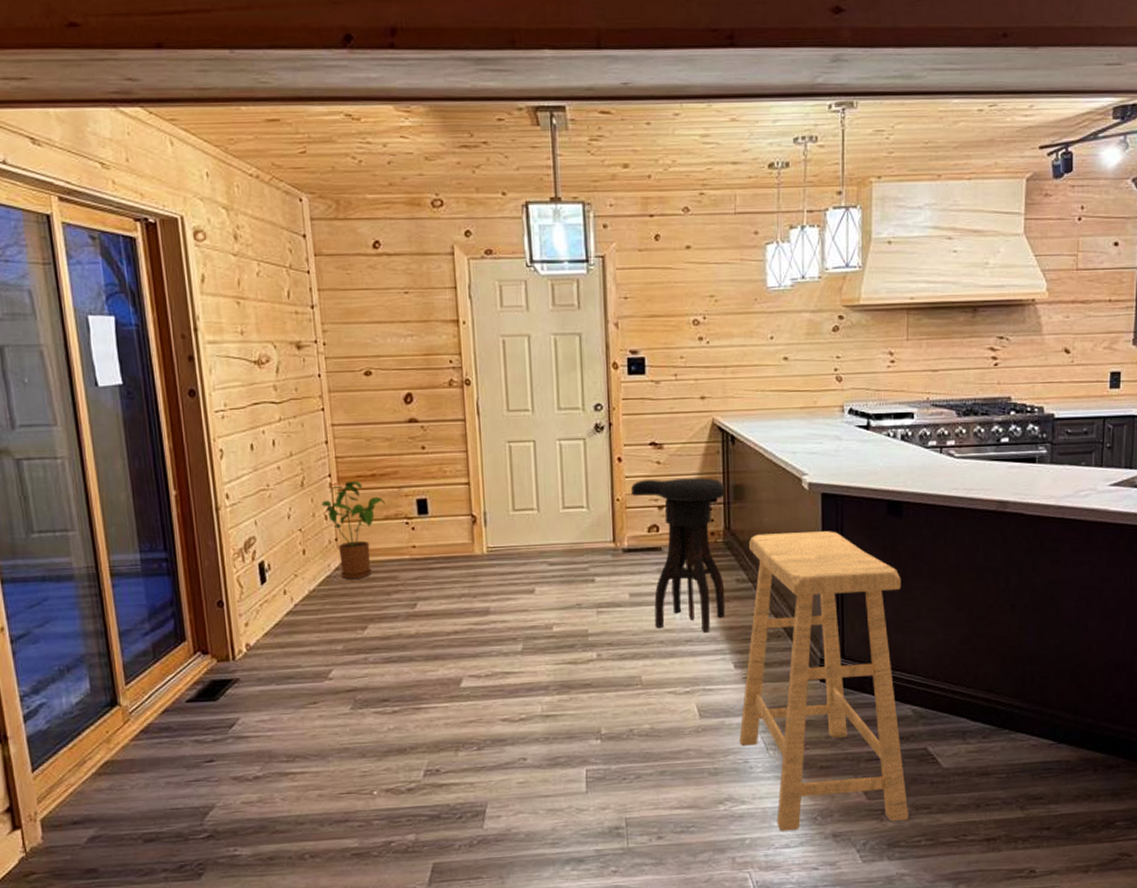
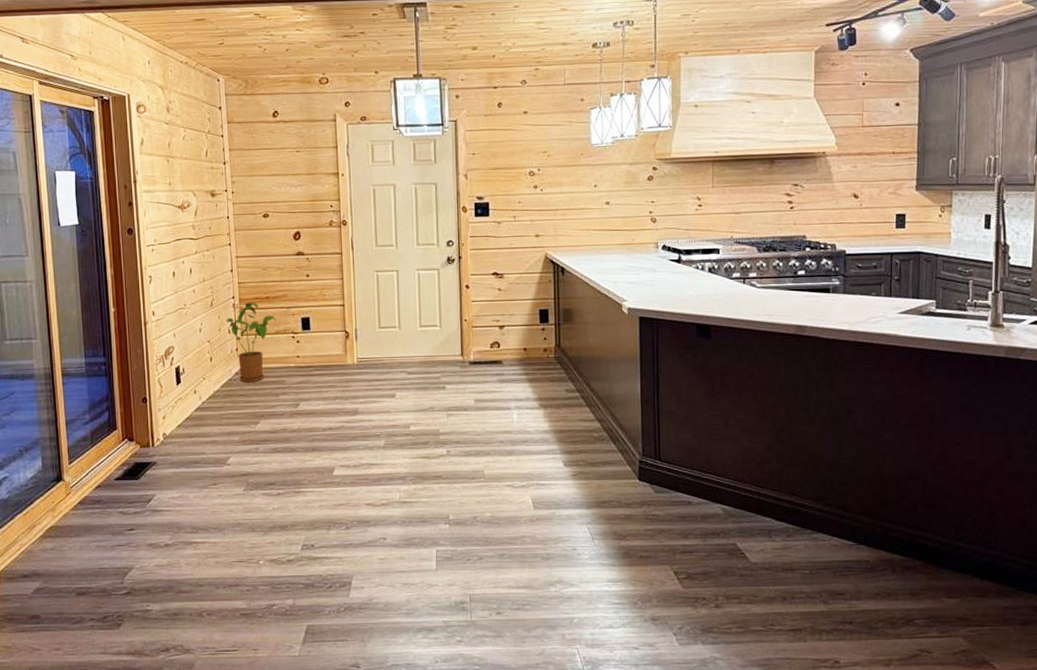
stool: present [631,477,726,632] -> none [477,302,557,434]
stool: present [739,531,909,832] -> none [568,349,721,613]

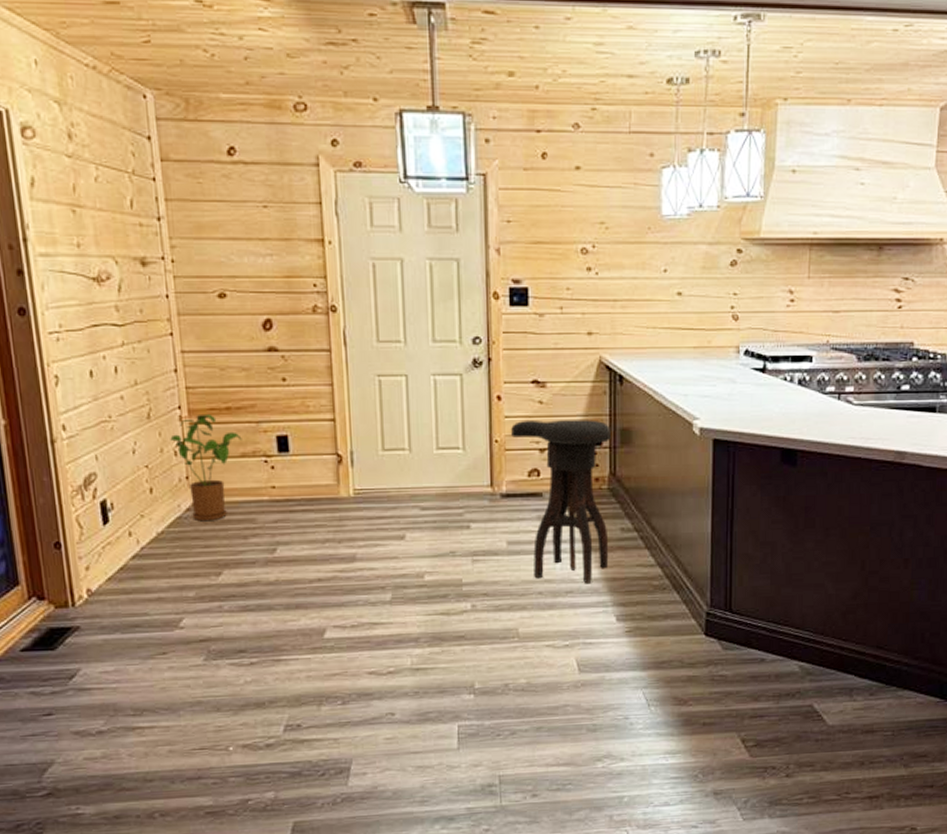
stool: none [477,302,557,434] -> present [511,420,611,583]

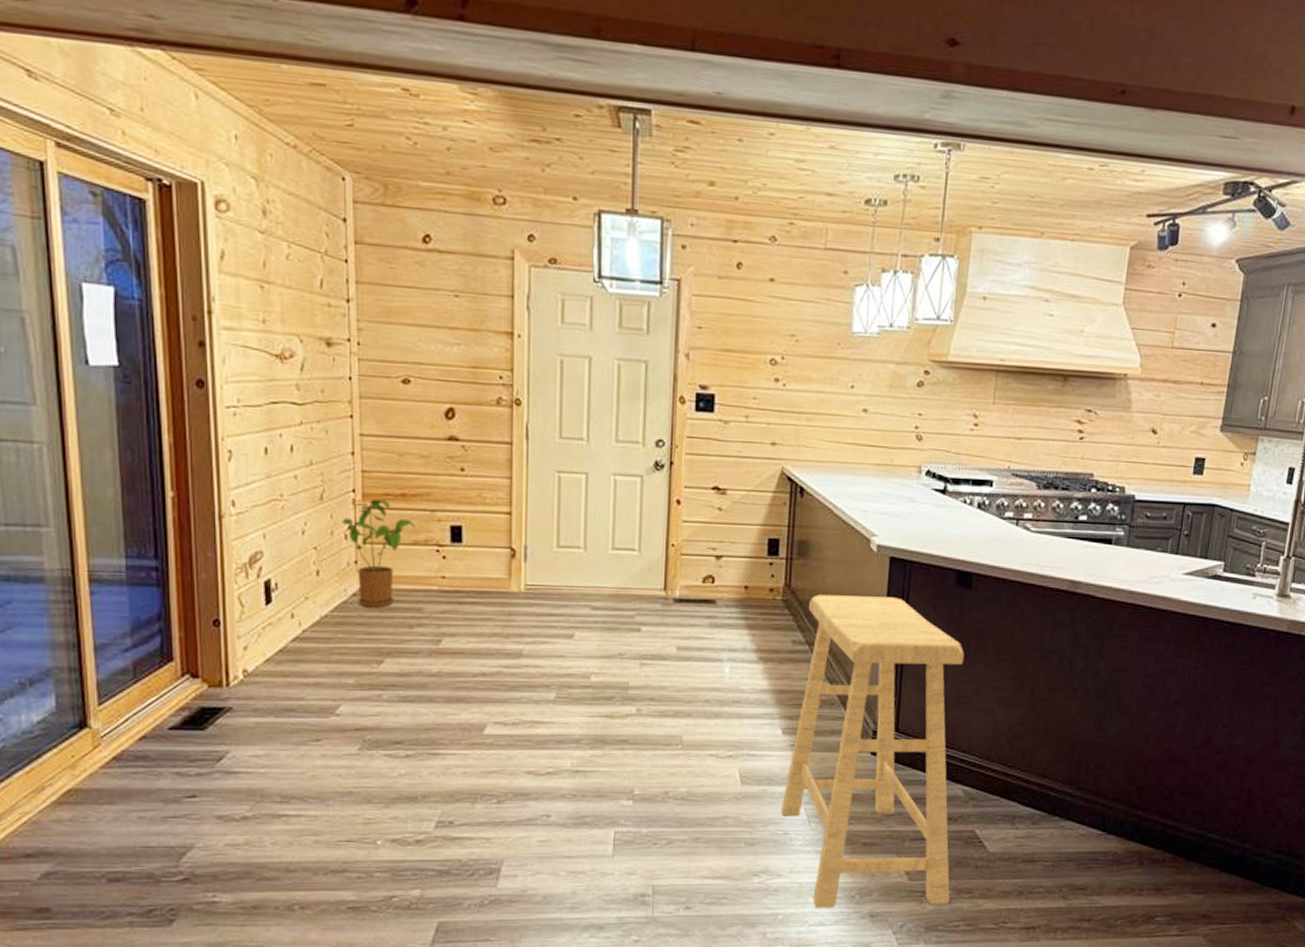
stool: present [511,420,611,583] -> none [688,526,788,693]
stool: none [620,479,793,789] -> present [781,595,965,908]

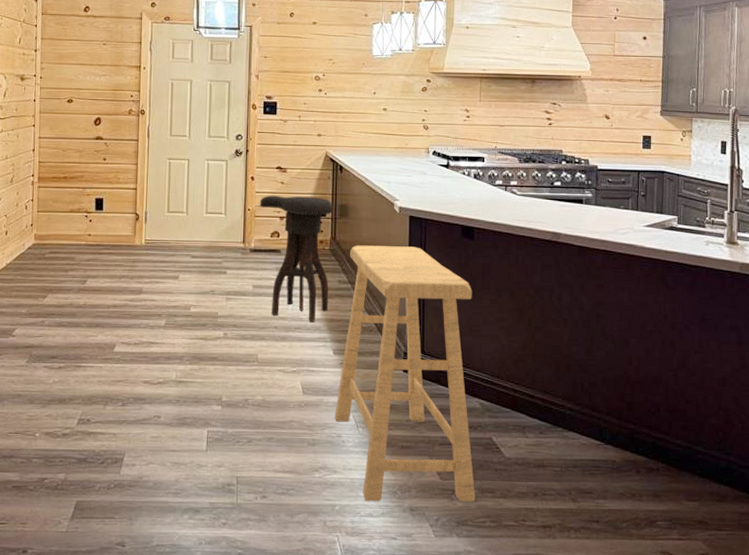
house plant: present [341,498,415,608] -> none [24,180,72,258]
stool: none [688,526,788,693] -> present [260,196,333,322]

